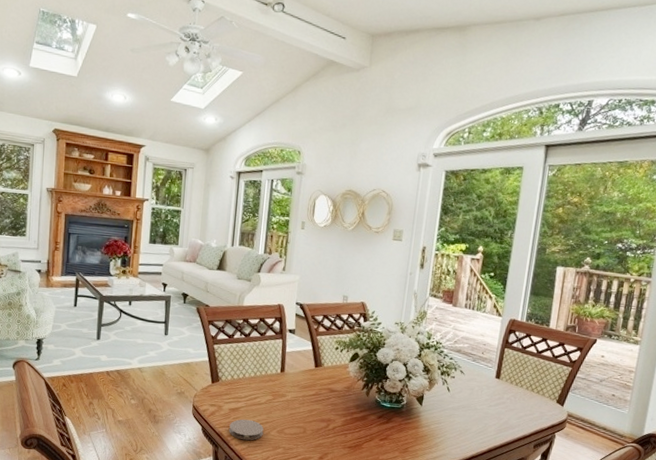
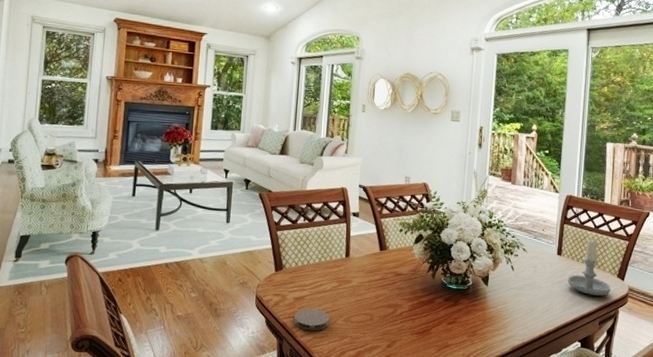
candle: none [504,362,549,420] -> present [568,237,611,296]

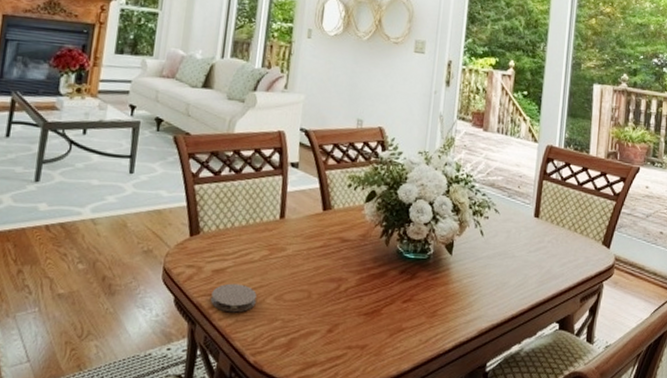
candle: present [568,237,611,296] -> none [545,196,595,267]

